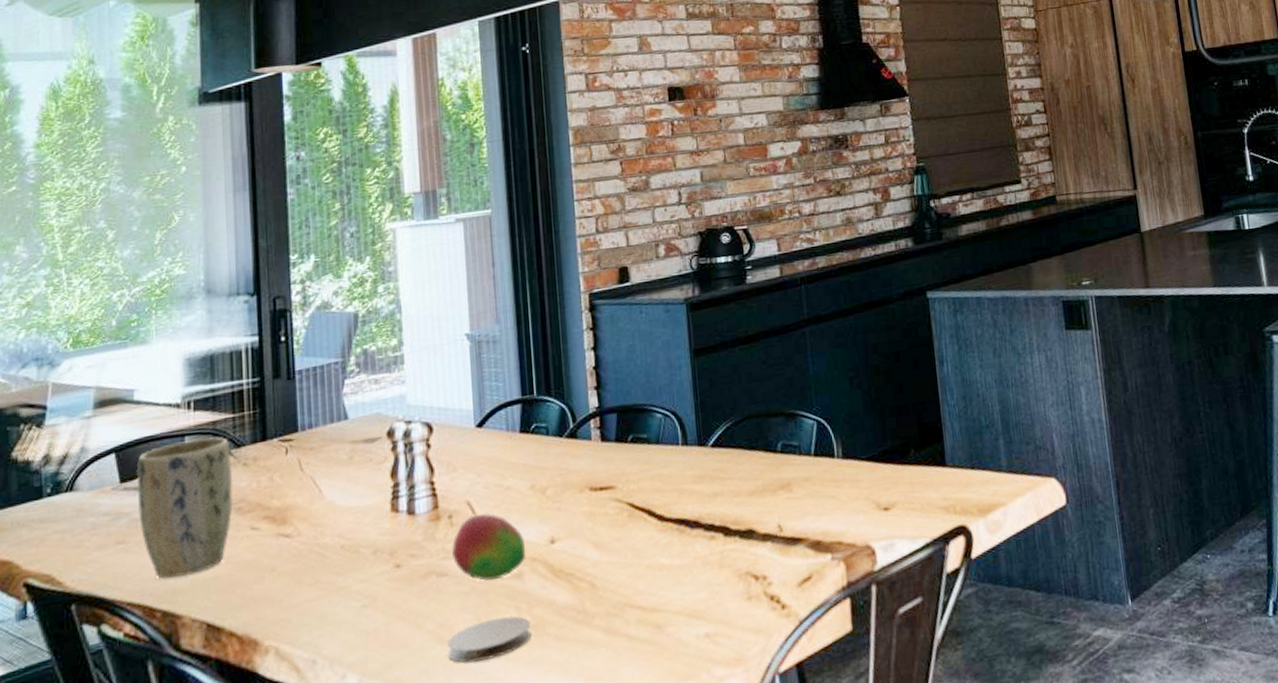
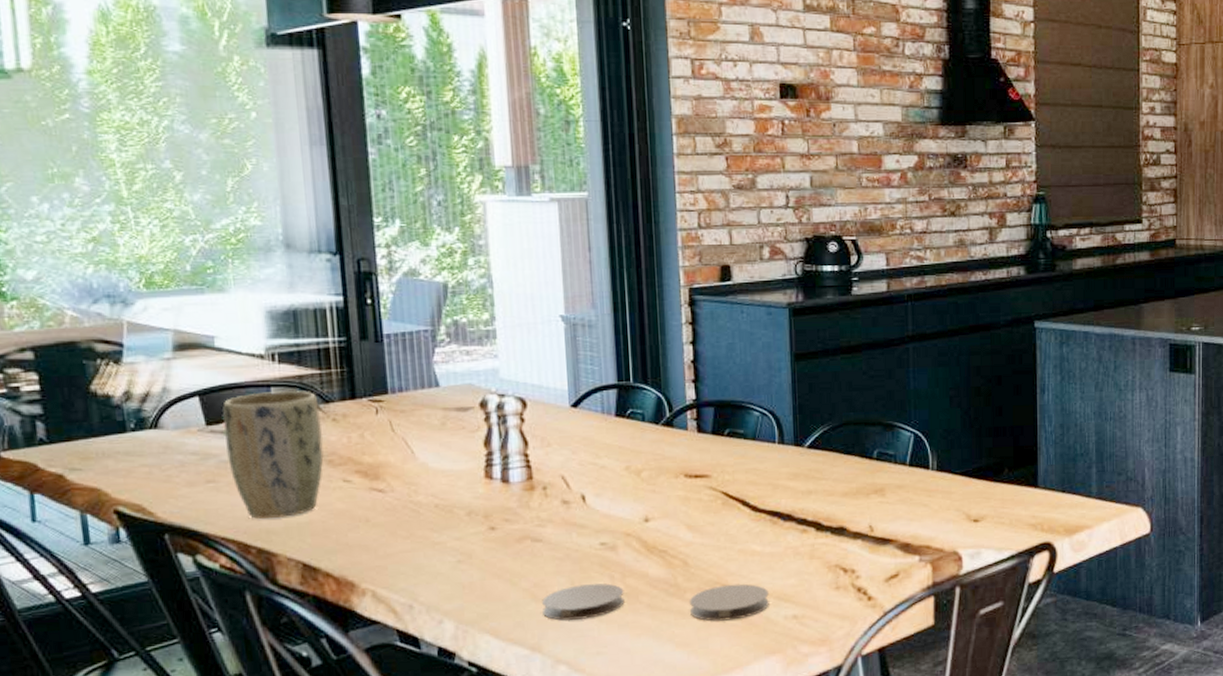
fruit: present [452,513,527,581] -> none [546,488,621,550]
coaster: none [598,602,680,649] -> present [690,583,769,622]

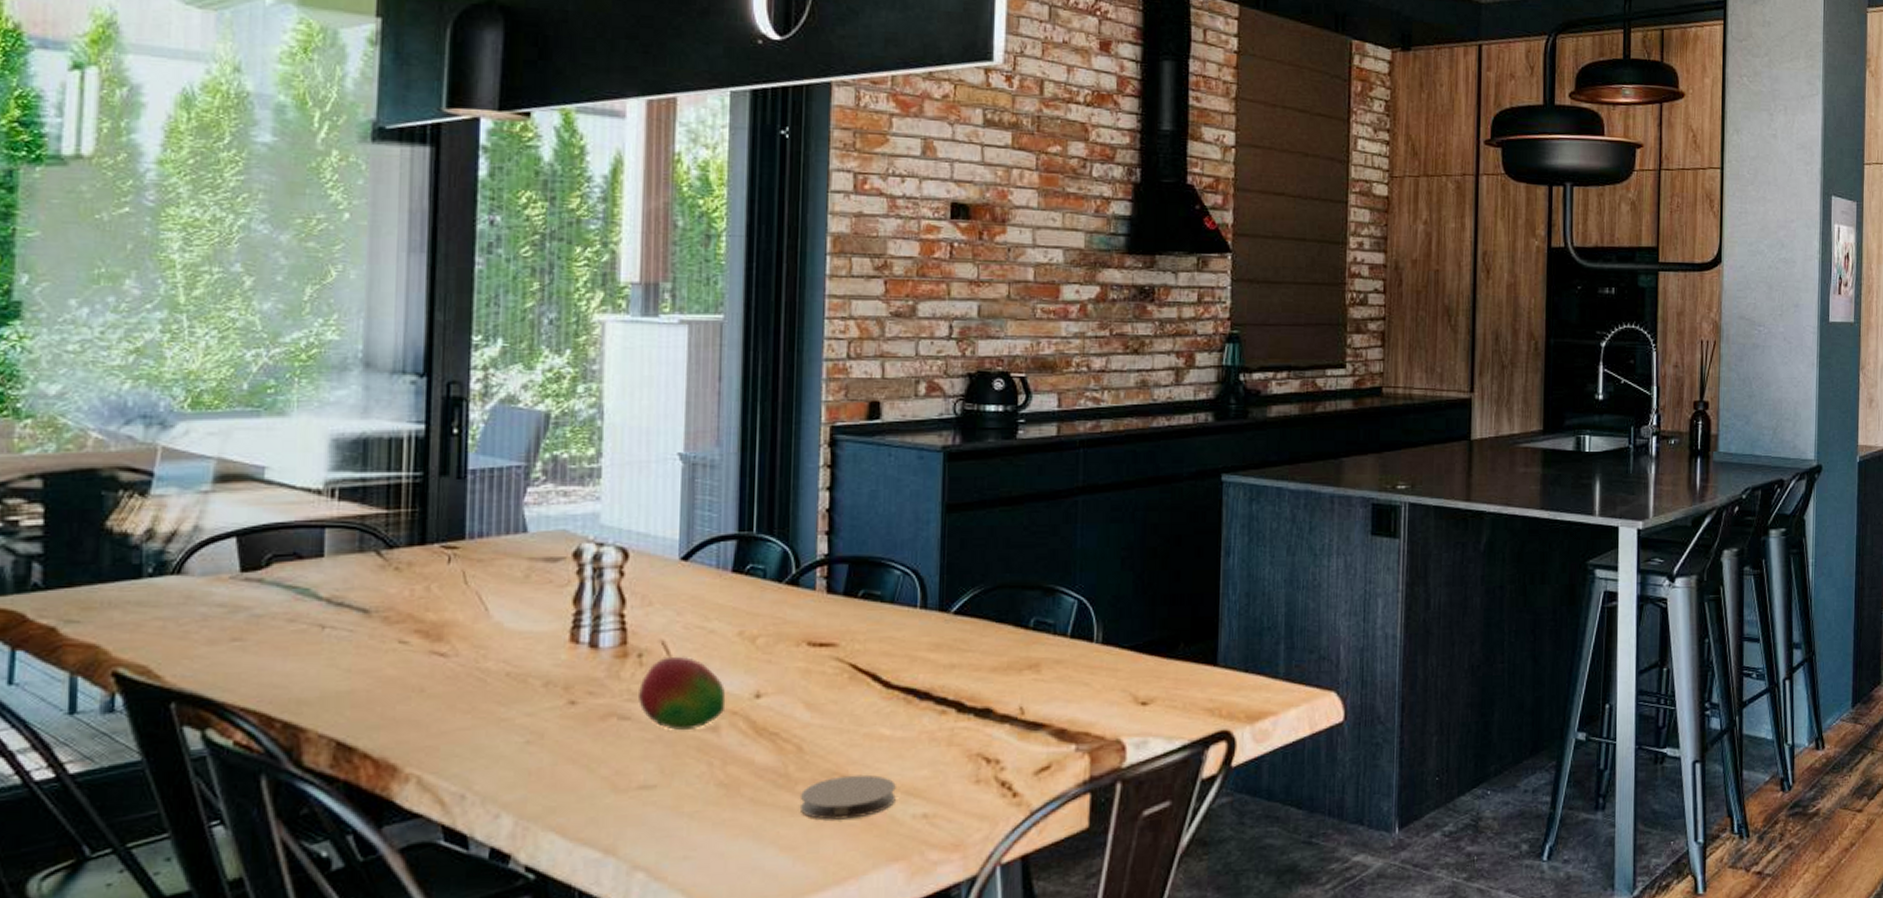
plant pot: present [222,390,324,519] -> none [261,532,382,686]
coaster: present [542,583,625,621] -> none [623,772,723,818]
fruit: none [546,488,621,550] -> present [639,656,726,731]

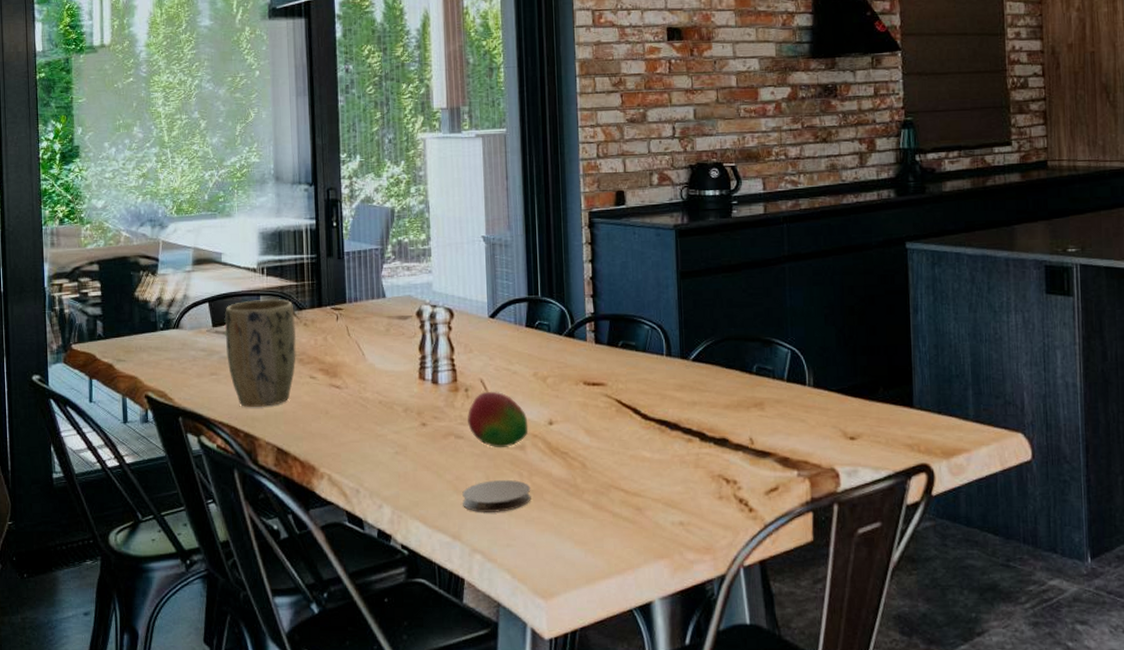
plant pot: none [261,532,382,686] -> present [224,298,297,407]
coaster: none [623,772,723,818] -> present [462,480,531,513]
coaster: present [801,774,896,820] -> none [587,488,658,523]

